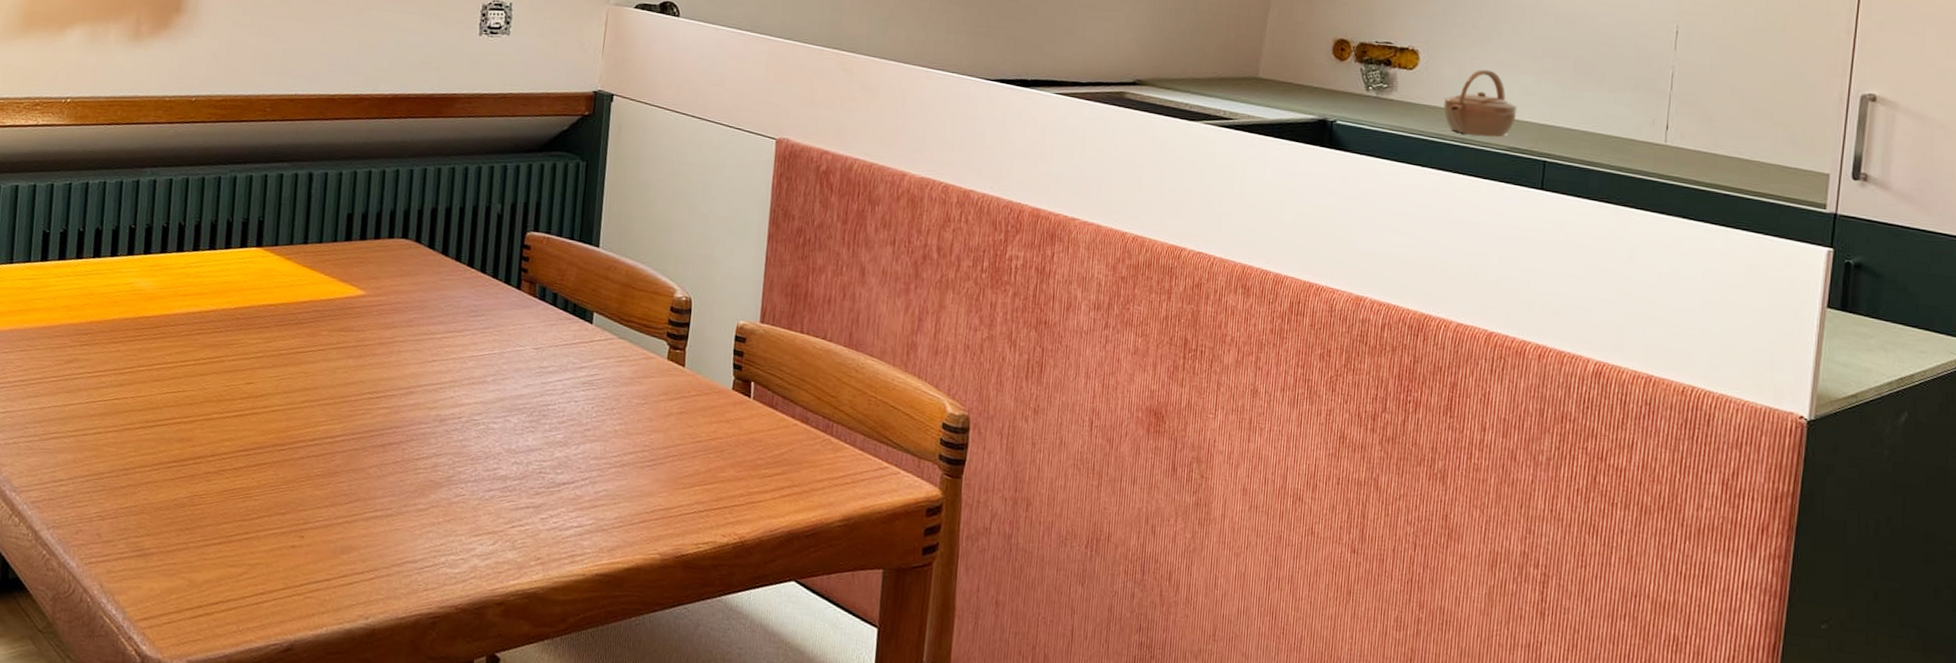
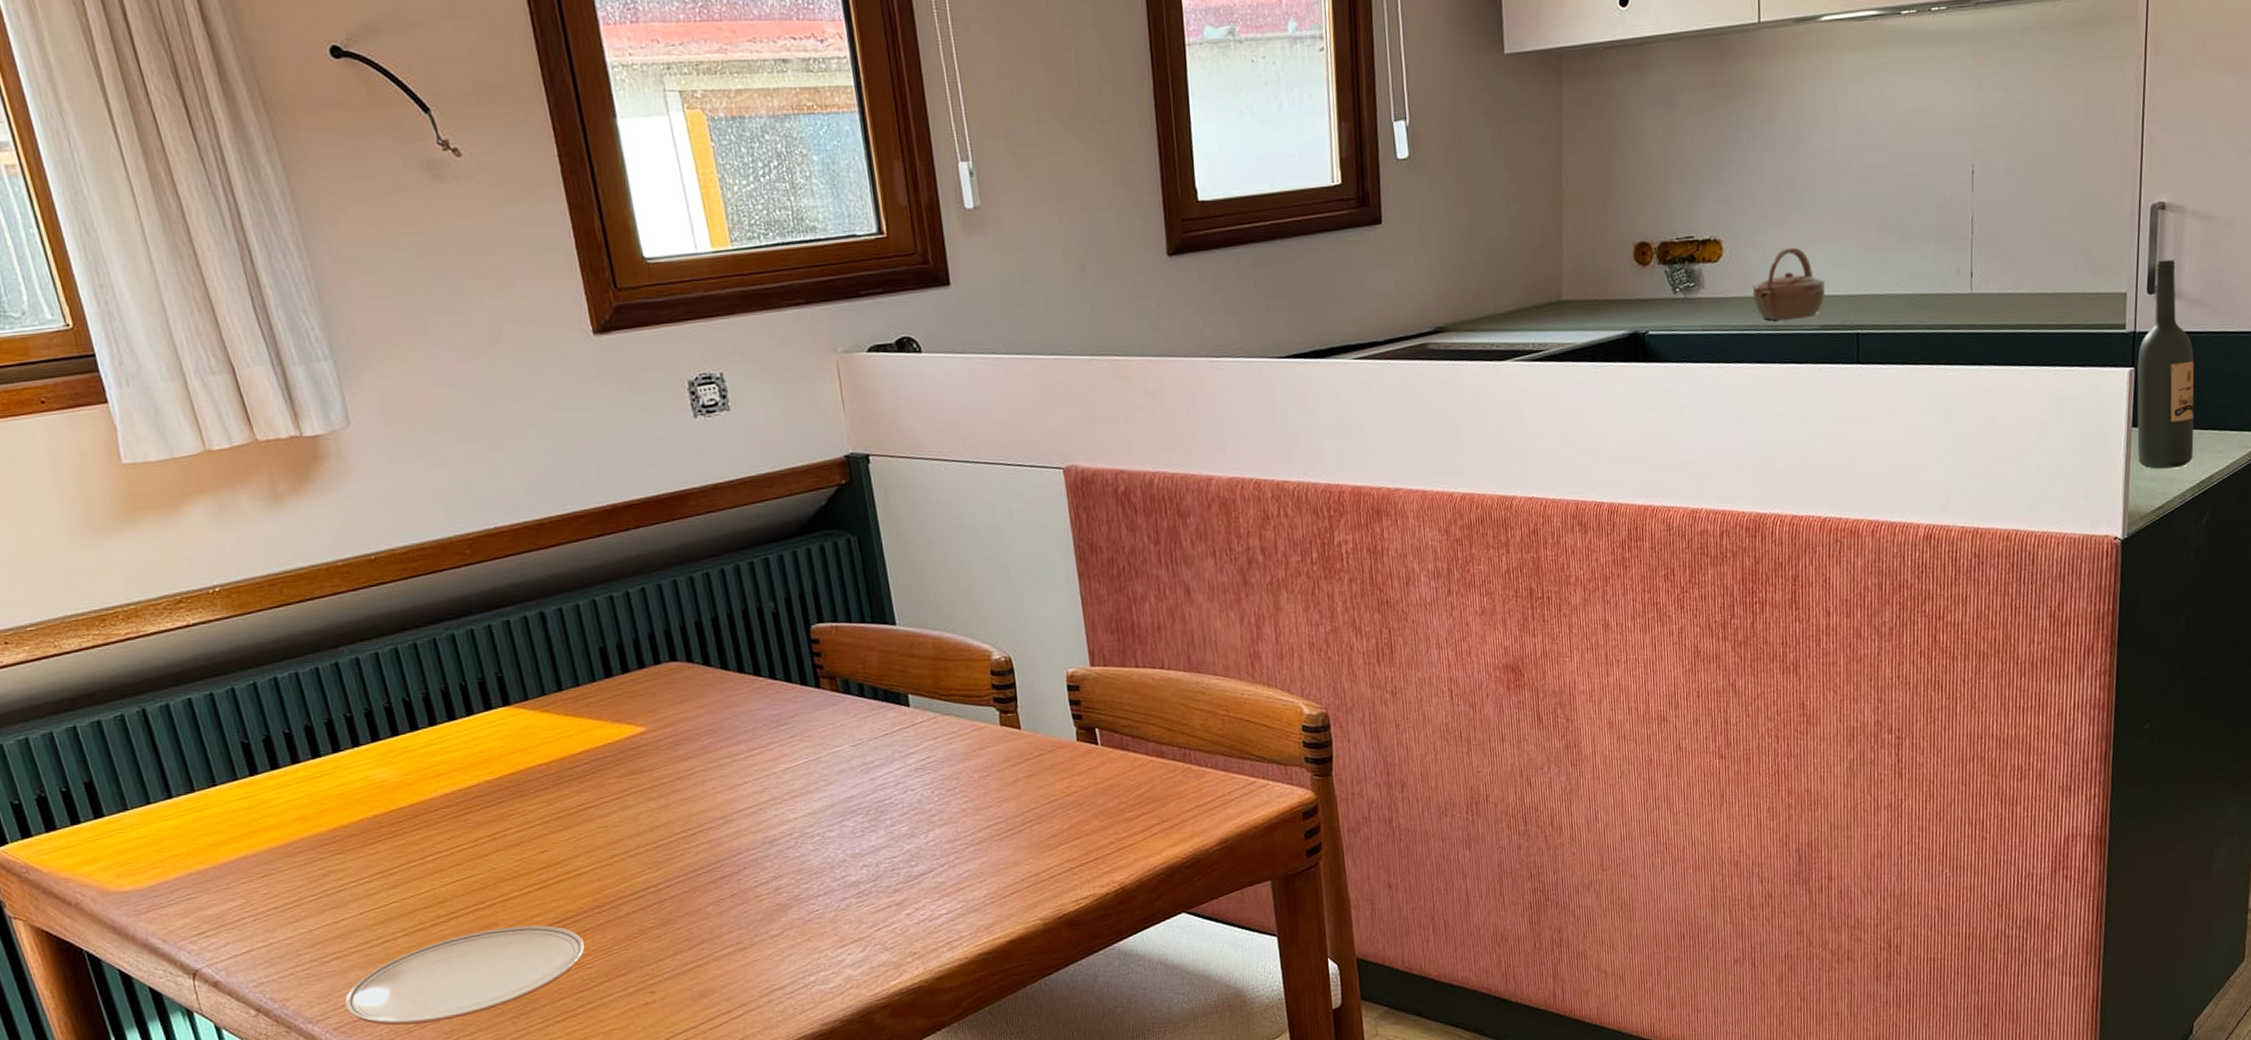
plate: none [47,442,259,519] -> present [344,925,585,1026]
wine bottle: none [1831,149,1899,359] -> present [2137,259,2194,470]

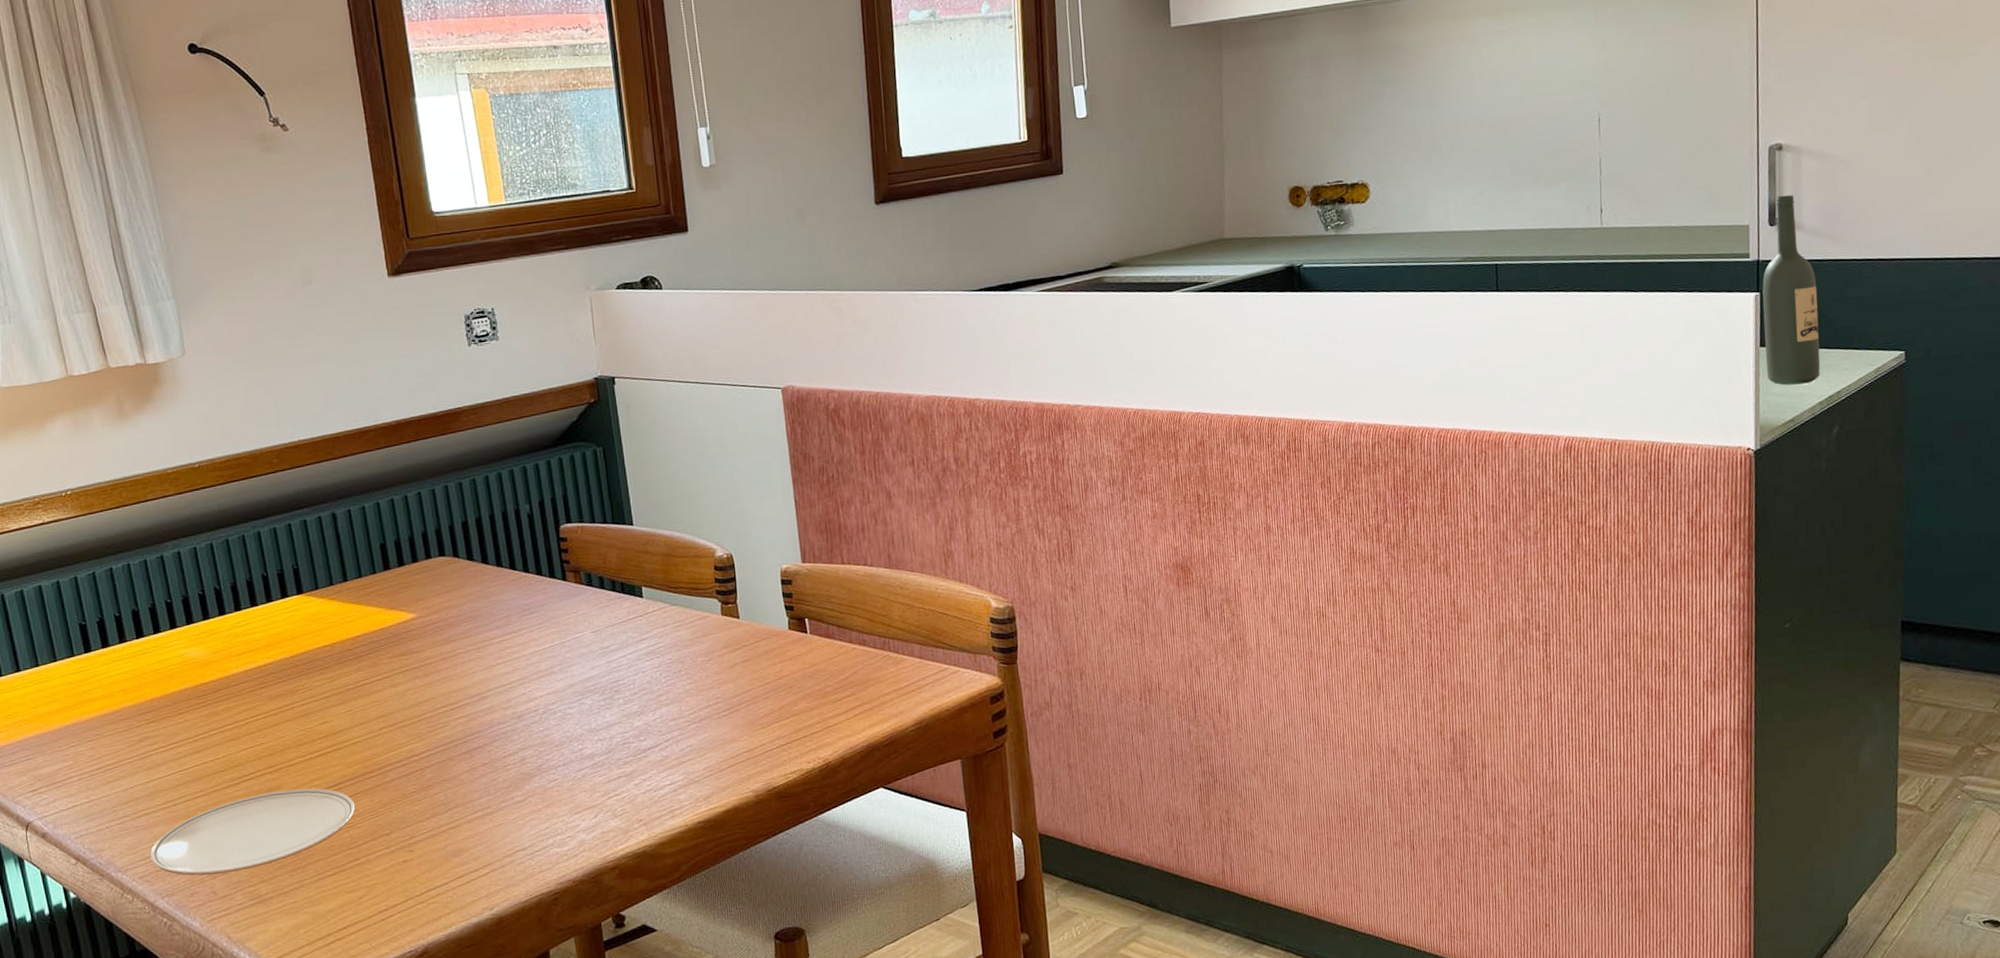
teapot: present [1752,247,1826,321] -> none [1397,189,1466,254]

